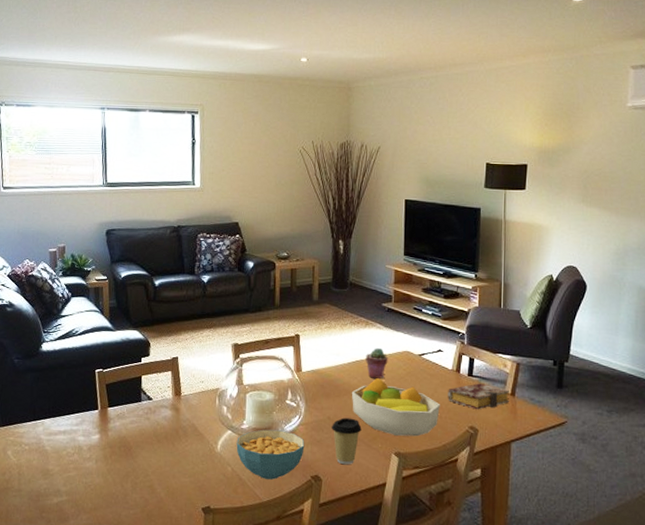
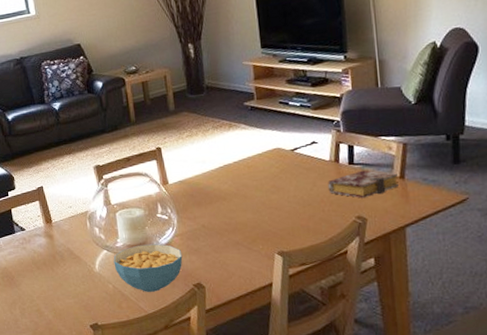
coffee cup: present [332,417,362,465] -> none [207,223,240,270]
fruit bowl: present [351,378,440,437] -> none [223,180,322,235]
potted succulent: present [365,347,388,379] -> none [233,148,259,181]

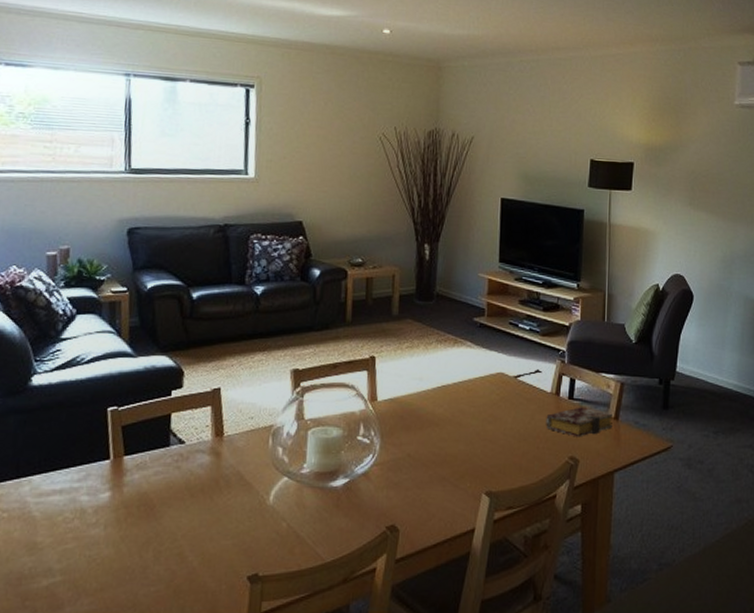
cereal bowl: present [113,244,183,292] -> none [293,473,379,534]

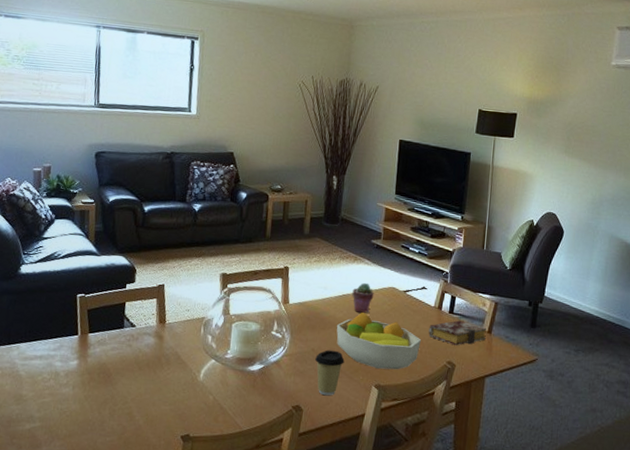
coffee cup: none [412,454,448,510] -> present [315,350,345,396]
fruit bowl: none [436,406,537,472] -> present [336,312,421,370]
potted succulent: none [453,369,480,406] -> present [352,282,374,313]

